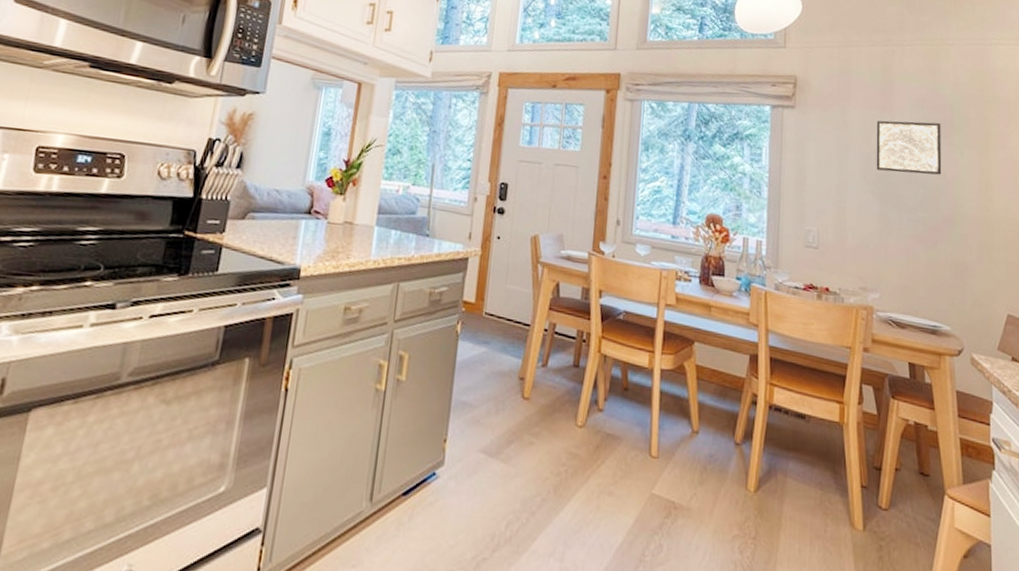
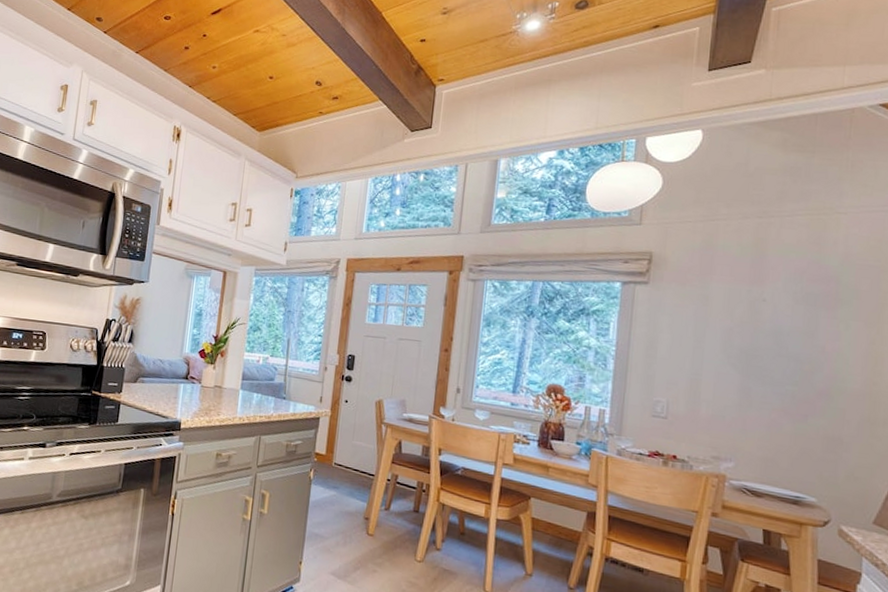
wall art: present [876,120,942,175] -> none [739,294,823,349]

